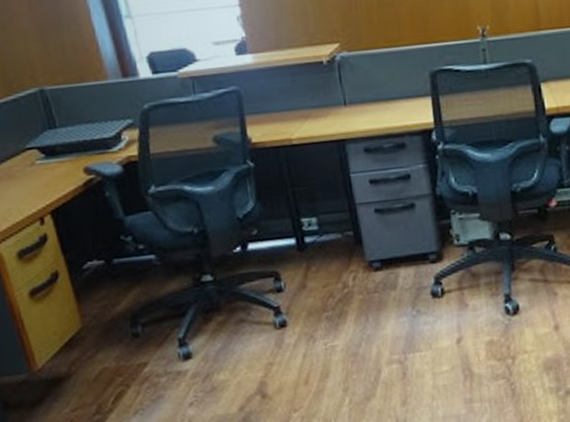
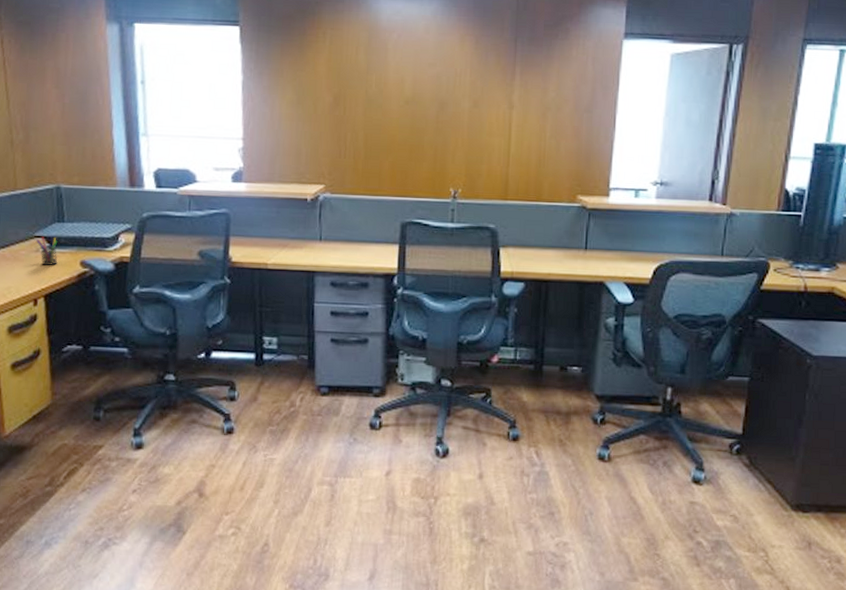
pen holder: none [29,146,59,179] -> present [36,236,58,265]

